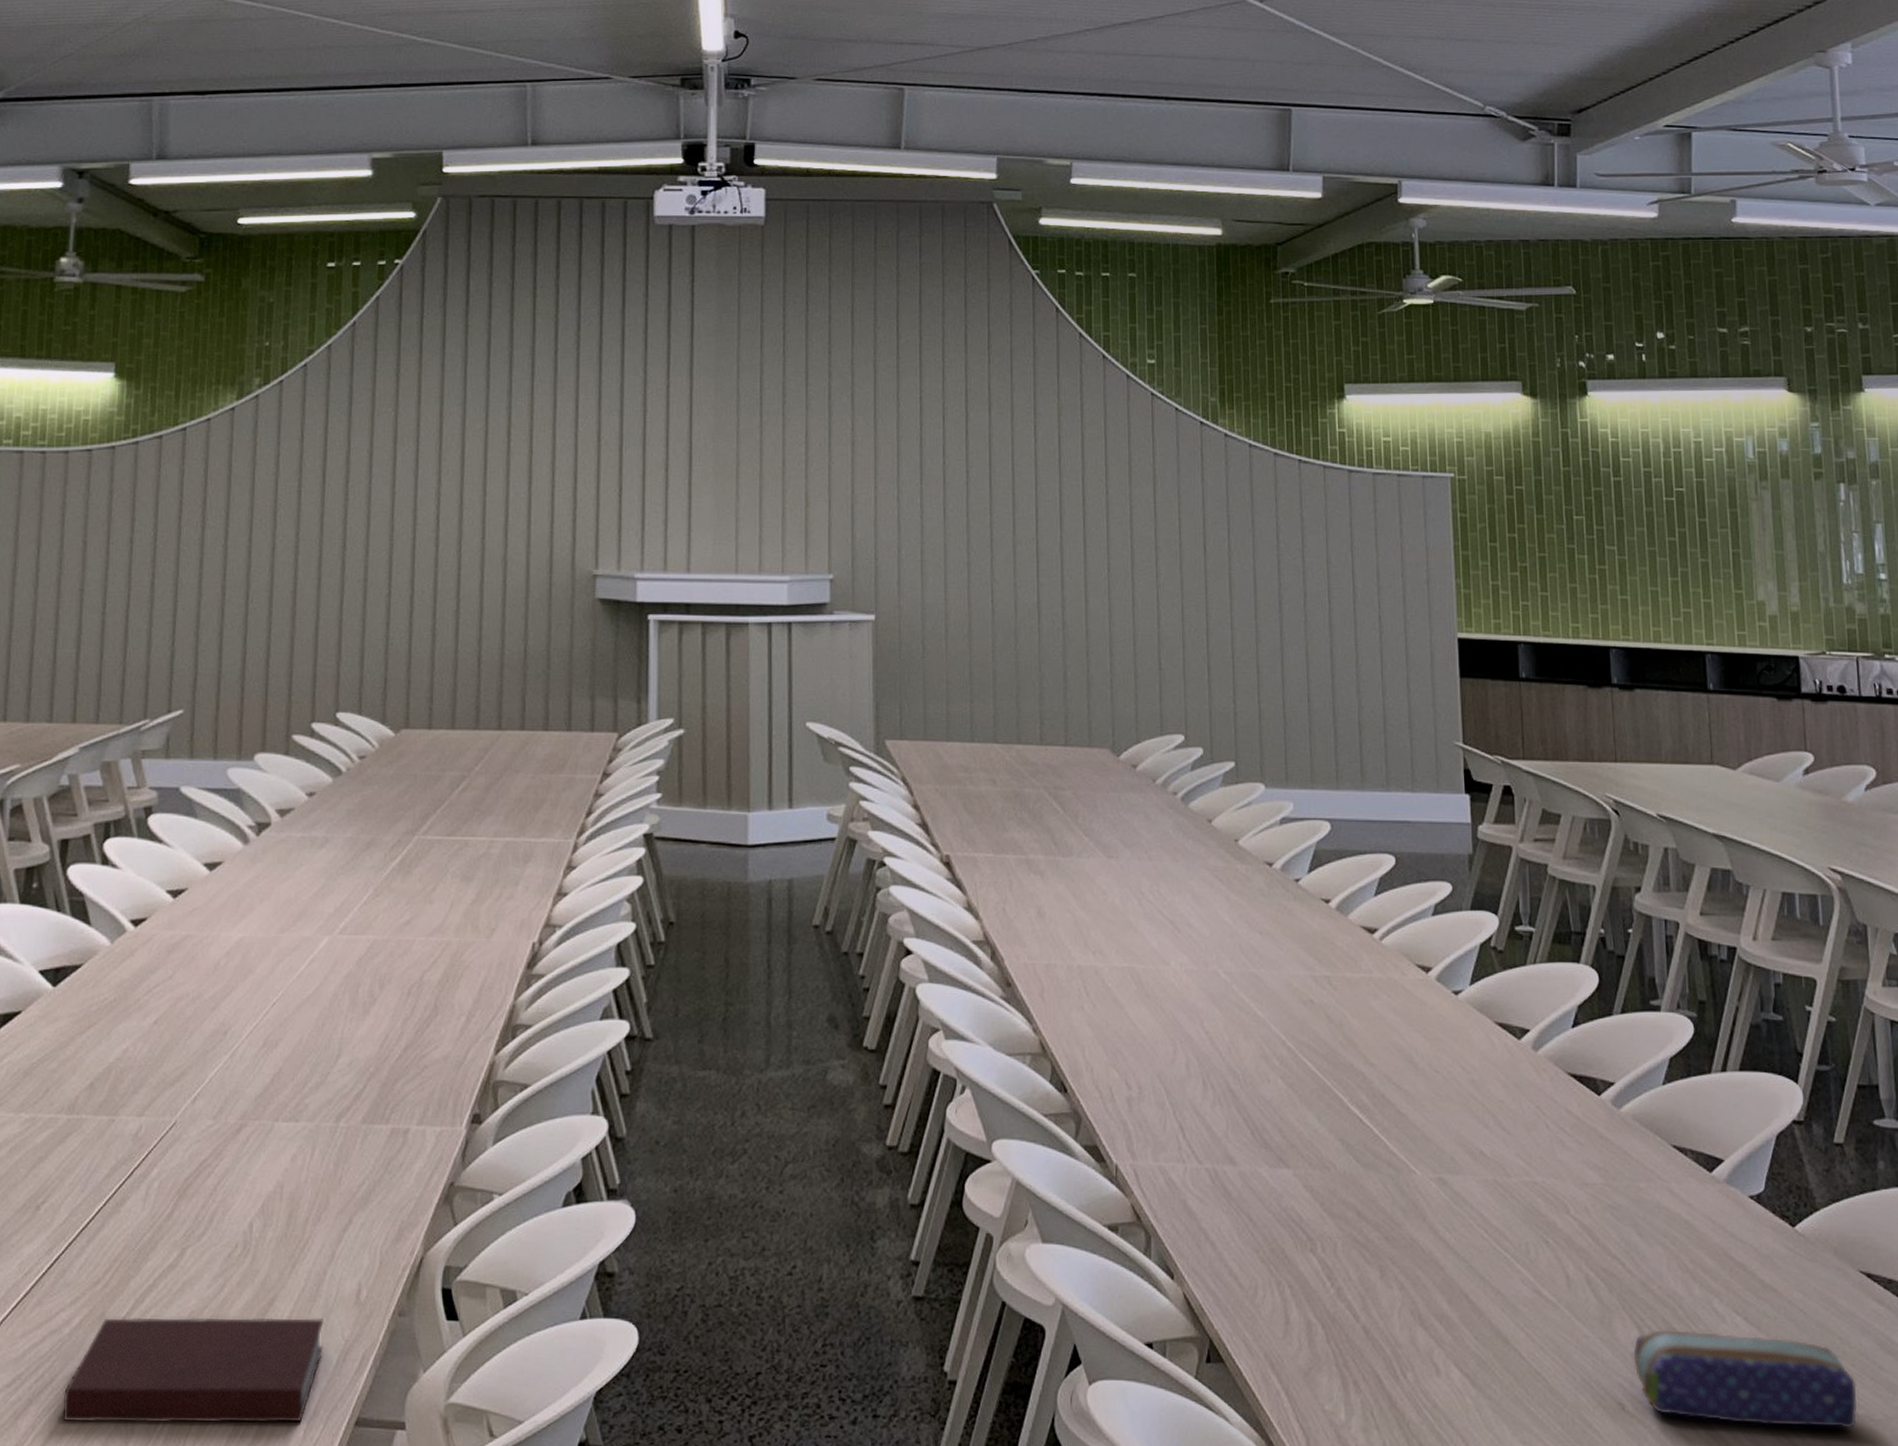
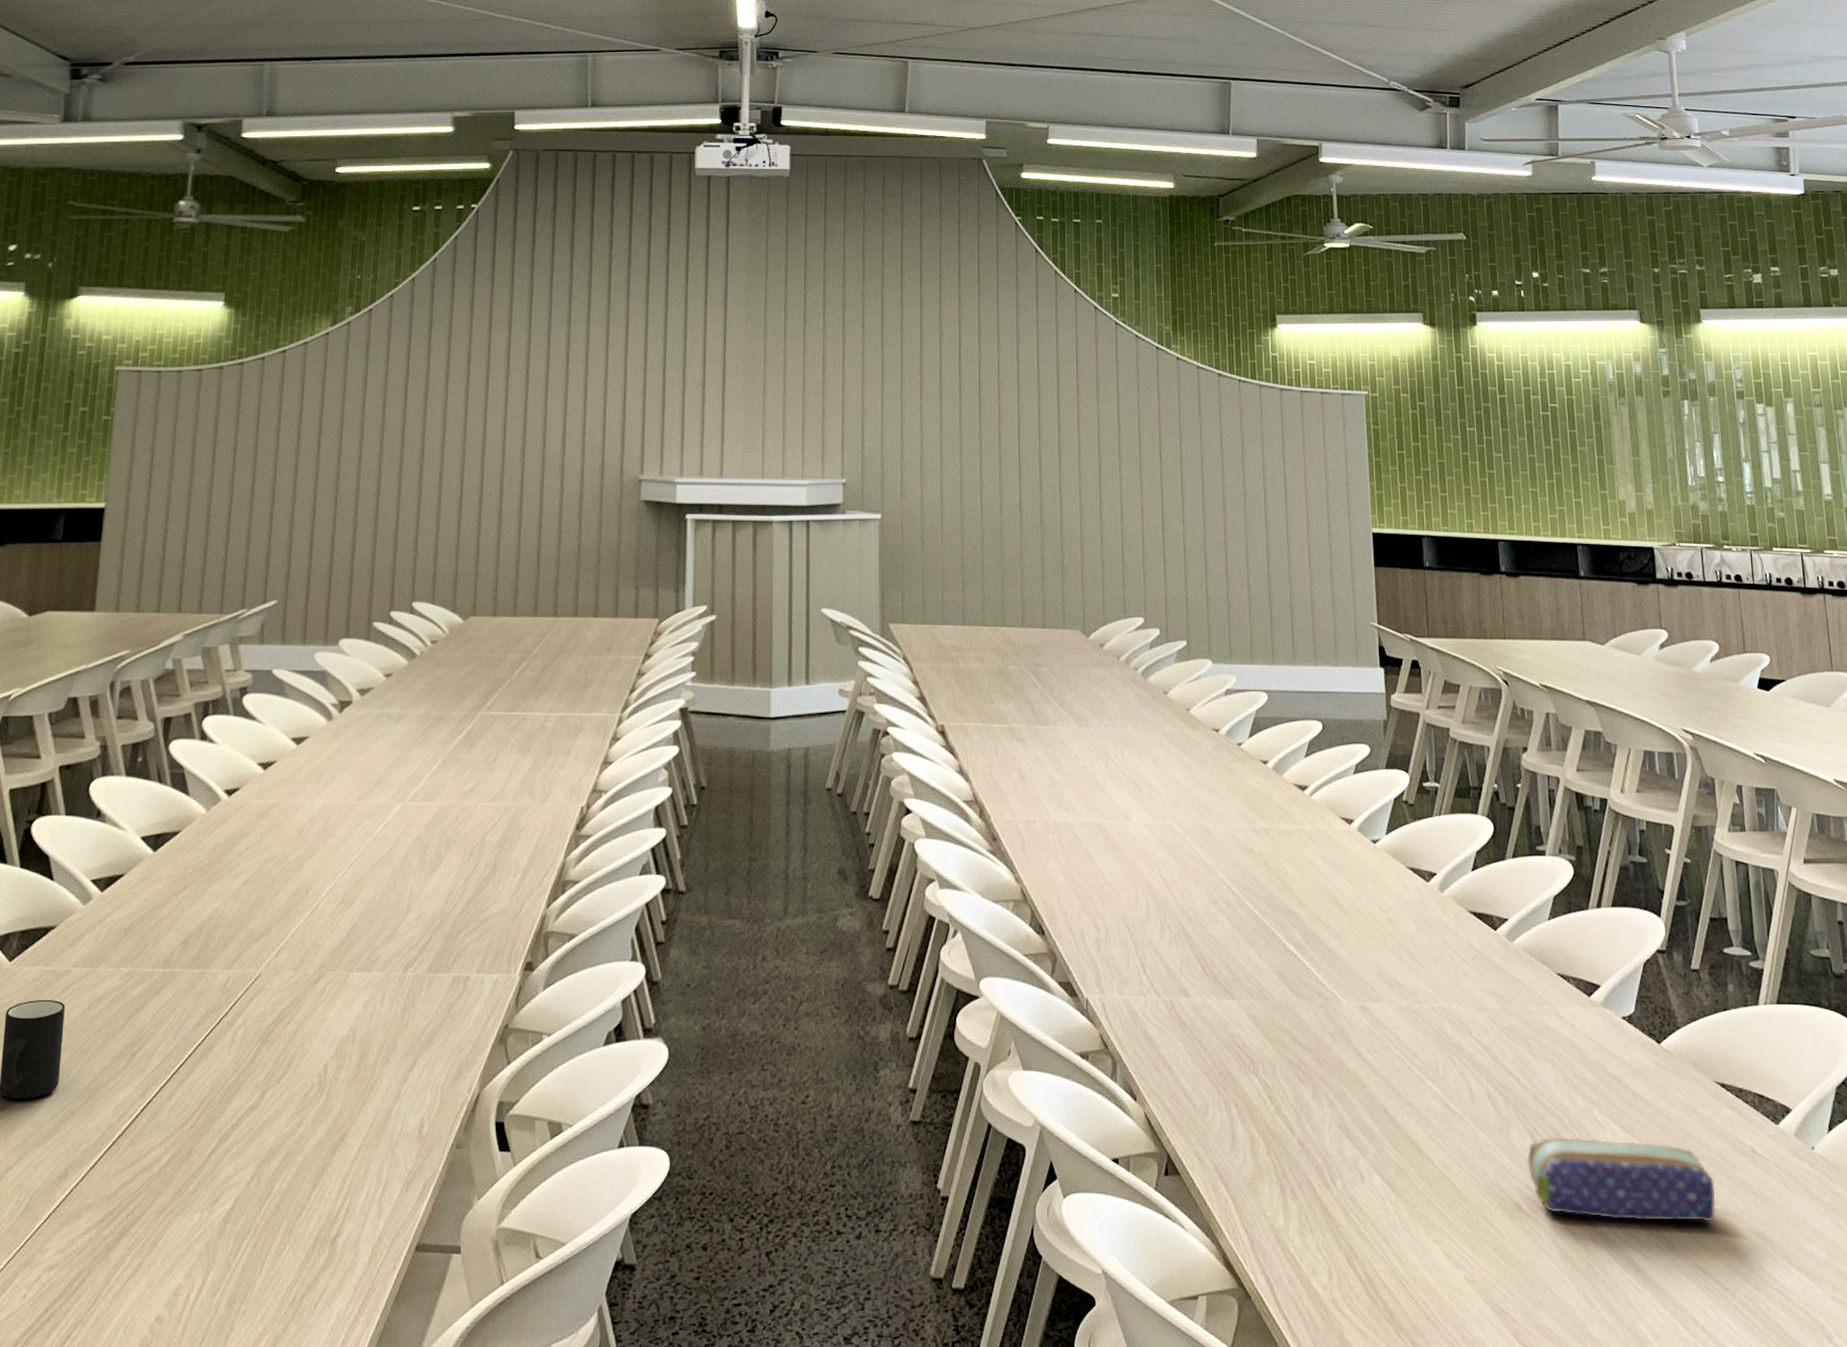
notebook: present [63,1317,325,1423] -> none [151,1152,390,1254]

